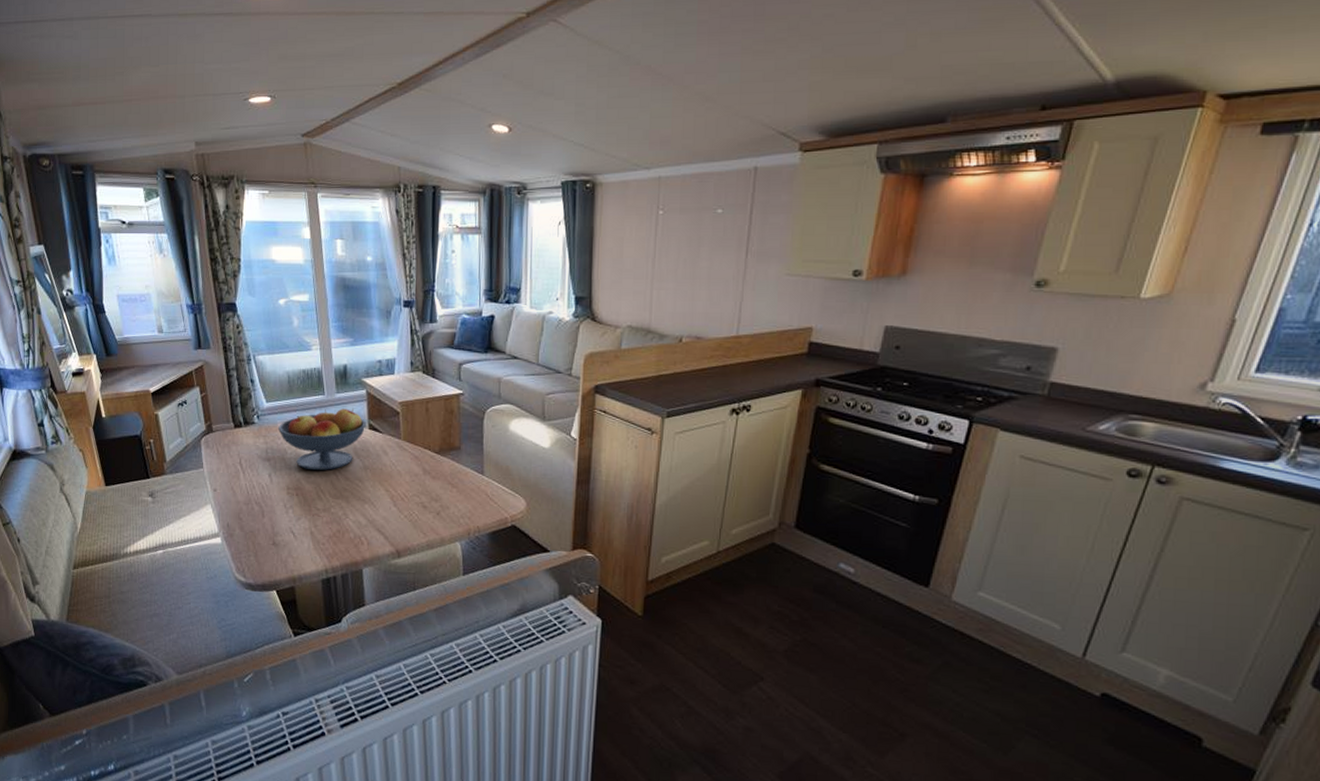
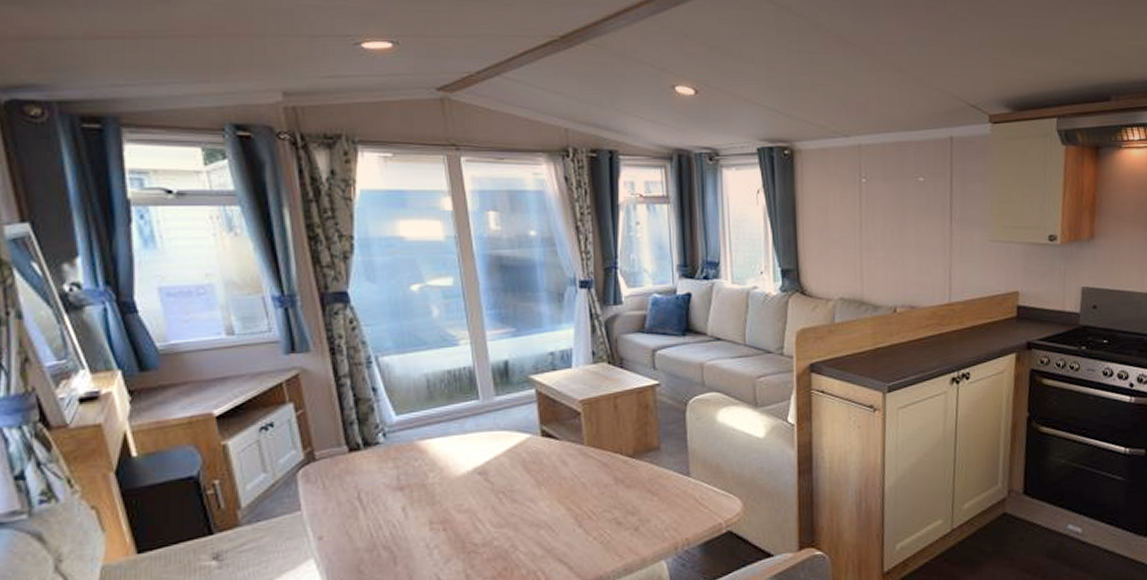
fruit bowl: present [278,408,366,470] -> none [415,413,538,495]

